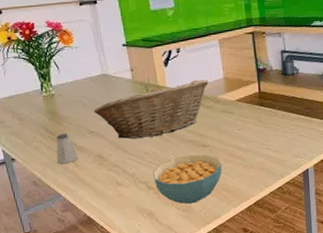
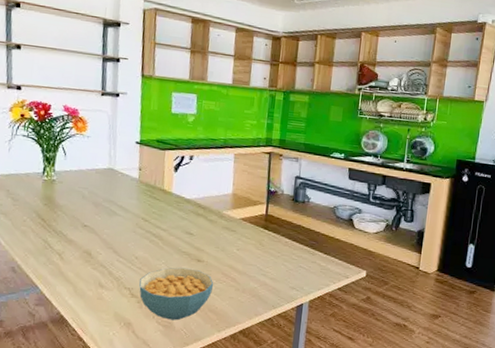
saltshaker: present [56,133,78,165] -> none [42,222,65,255]
fruit basket: present [93,79,209,139] -> none [92,188,217,242]

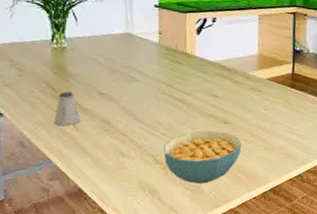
saltshaker: none [42,222,65,255] -> present [54,92,80,126]

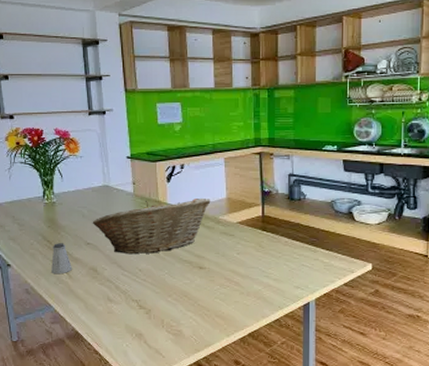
fruit basket: none [108,52,242,107] -> present [92,197,211,255]
cereal bowl: present [163,130,242,184] -> none [145,276,218,328]

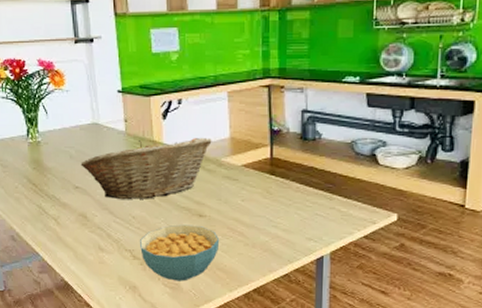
saltshaker: present [51,243,72,275] -> none [38,186,60,221]
cereal bowl: none [145,276,218,328] -> present [139,224,220,281]

